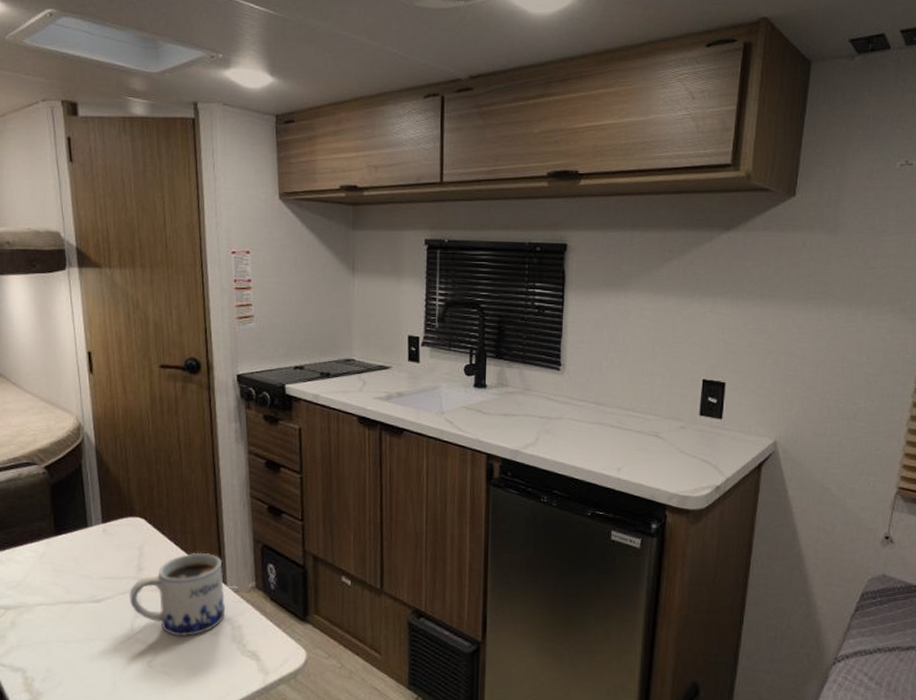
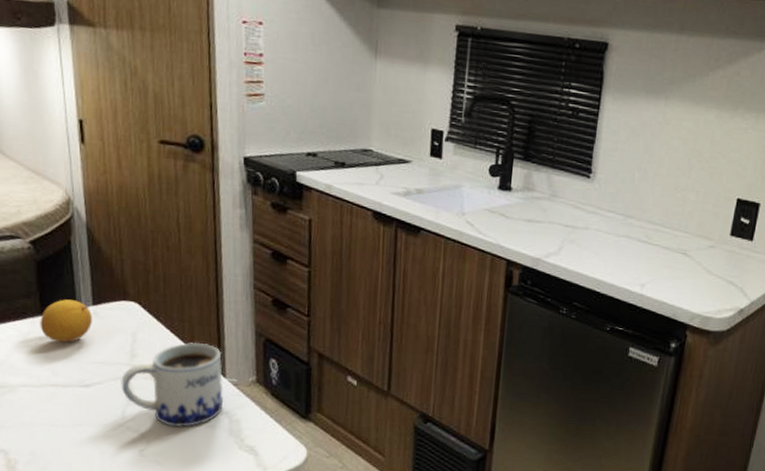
fruit: none [54,519,103,561] -> present [40,299,93,343]

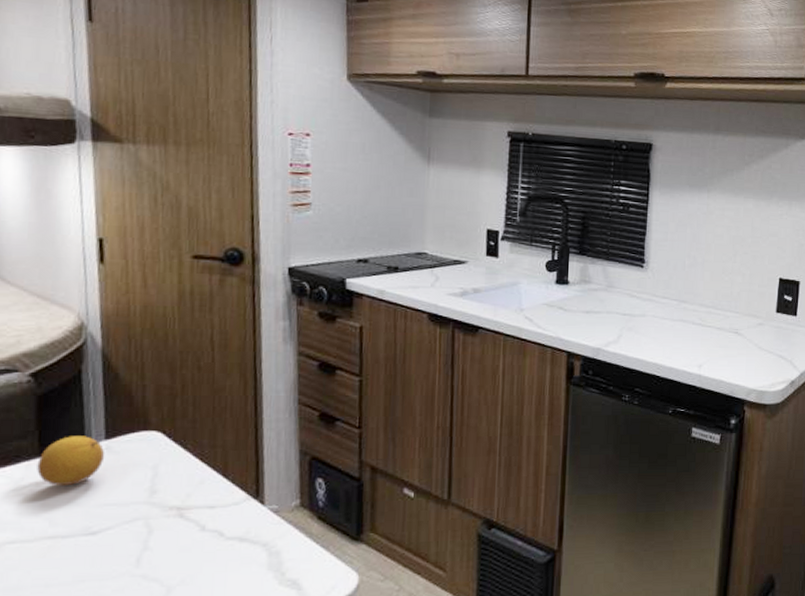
mug: present [121,342,224,428] -> none [136,469,262,570]

